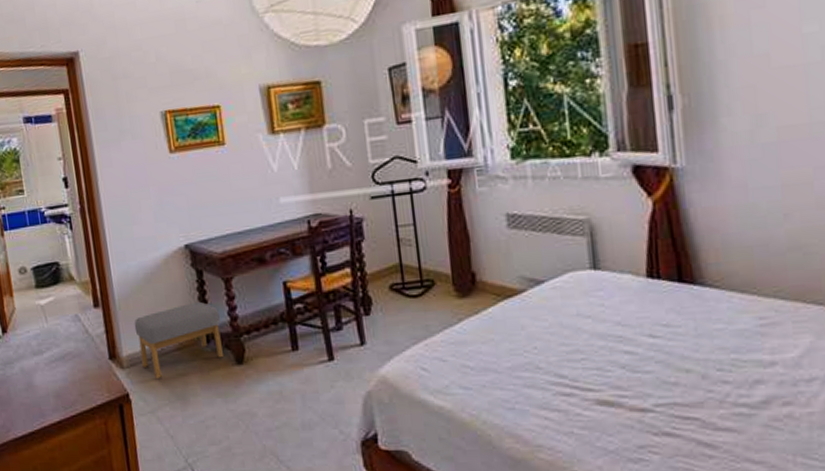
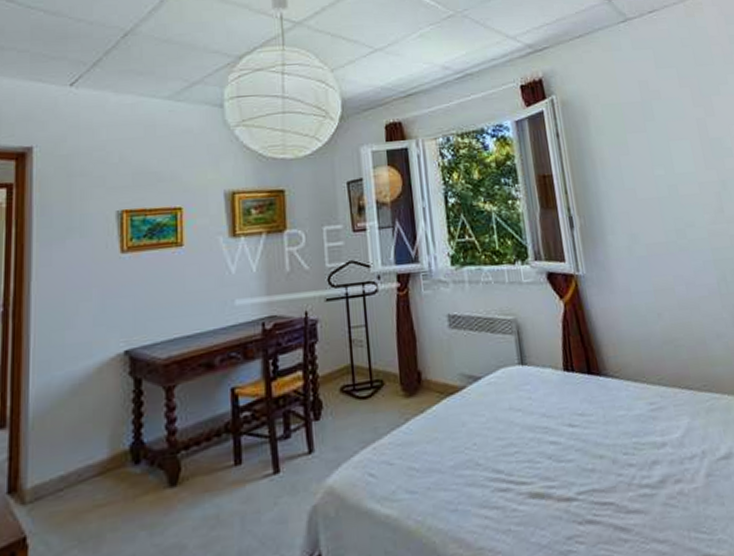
footstool: present [134,302,223,378] -> none [48,415,155,513]

